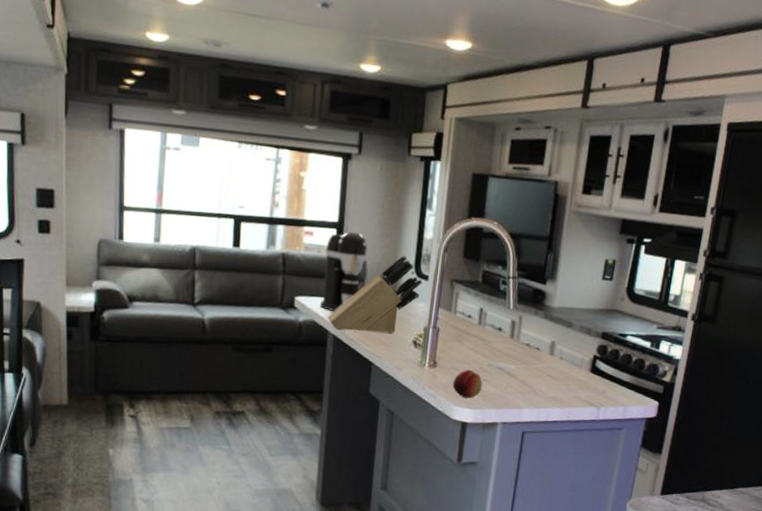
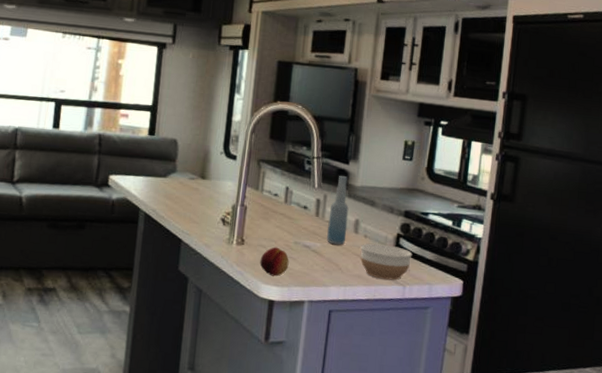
coffee maker: present [320,231,369,312] -> none [133,114,180,190]
knife block: present [327,255,422,334] -> none [139,136,231,212]
bottle: none [521,296,545,367] -> present [327,176,349,245]
bowl: none [555,365,609,402] -> present [360,243,413,280]

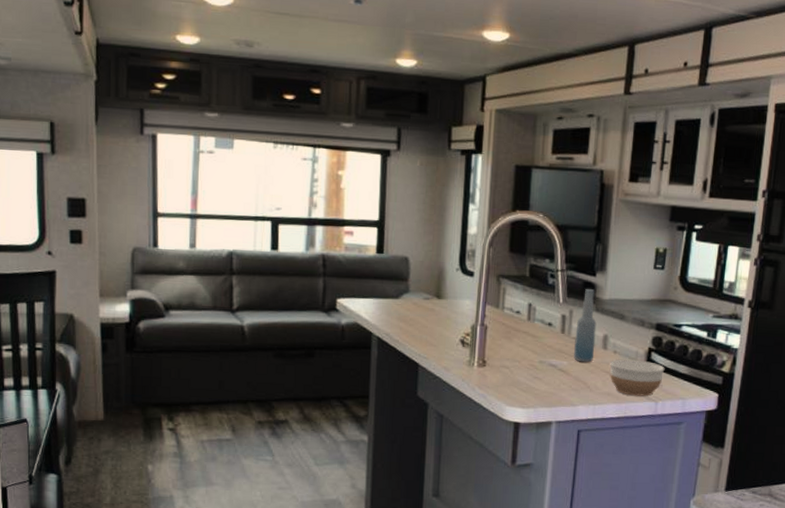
fruit: present [260,247,289,276] -> none [503,367,535,398]

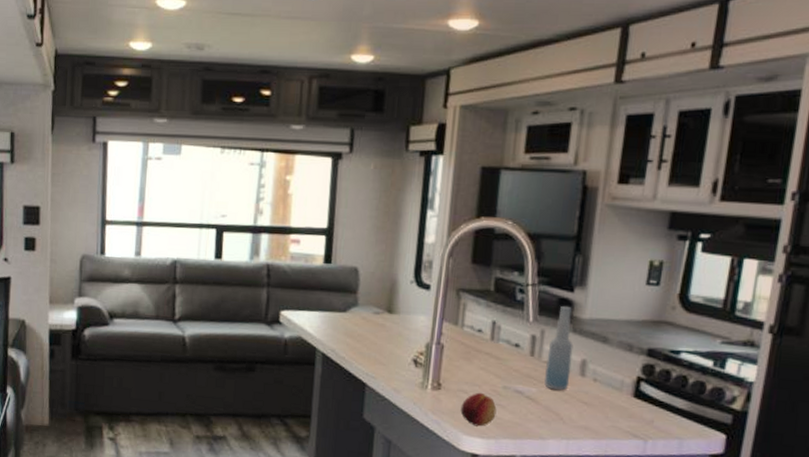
fruit: none [503,367,535,398] -> present [460,392,497,427]
bowl: present [610,359,665,396] -> none [588,388,658,433]

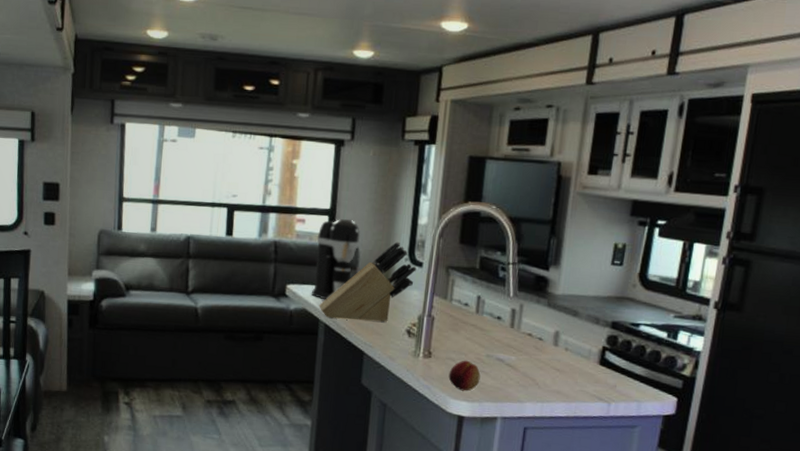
coffee maker: none [308,238,361,327] -> present [312,218,361,300]
knife block: none [316,262,423,352] -> present [319,241,417,323]
bottle: present [544,306,574,391] -> none [522,283,548,359]

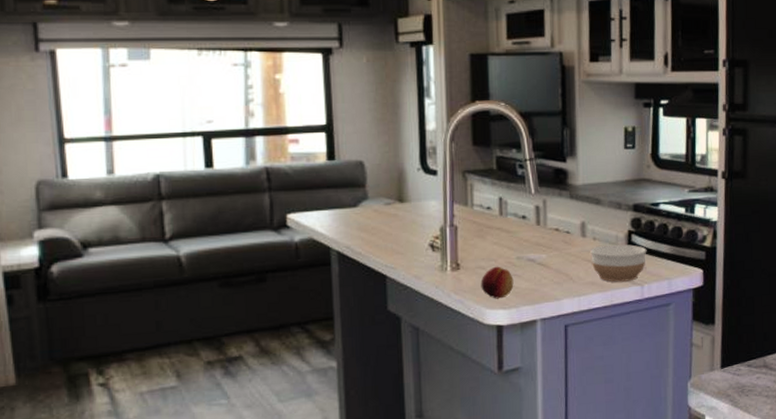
coffee maker: present [312,218,361,300] -> none [315,133,365,225]
knife block: present [319,241,417,323] -> none [328,151,431,245]
bowl: none [560,356,620,397] -> present [590,244,647,282]

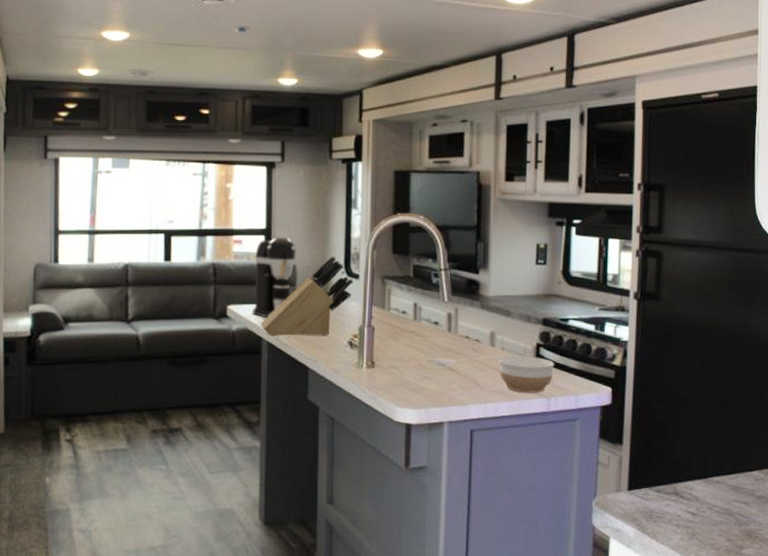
coffee maker: none [315,133,365,225] -> present [253,237,297,318]
knife block: none [328,151,431,245] -> present [261,256,353,337]
fruit: present [480,266,514,299] -> none [393,367,424,398]

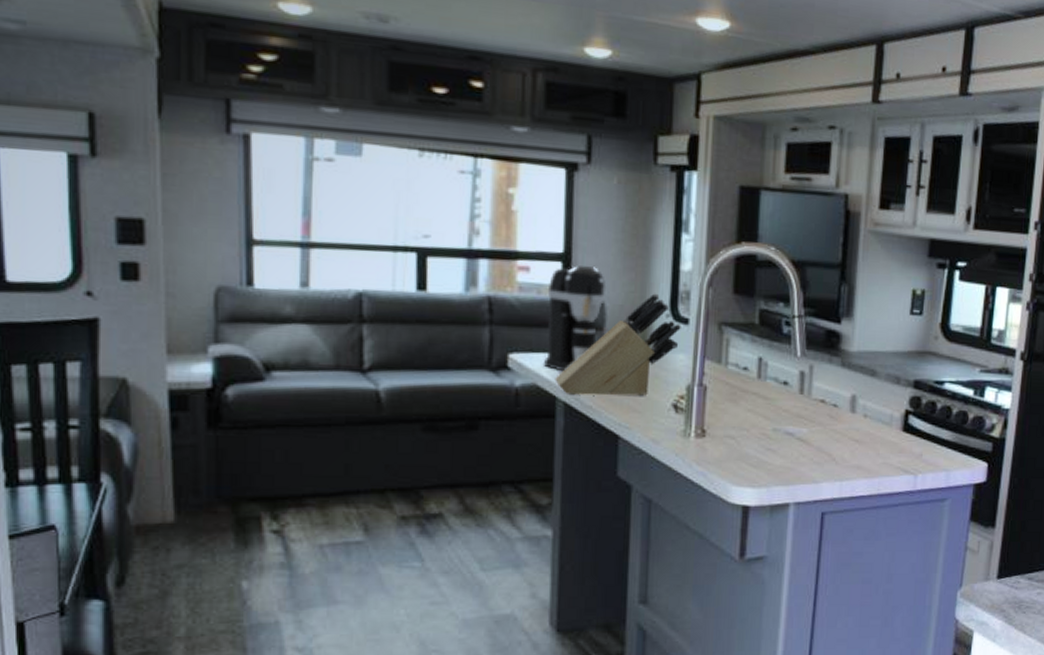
bowl: present [499,355,555,393] -> none [859,424,925,469]

